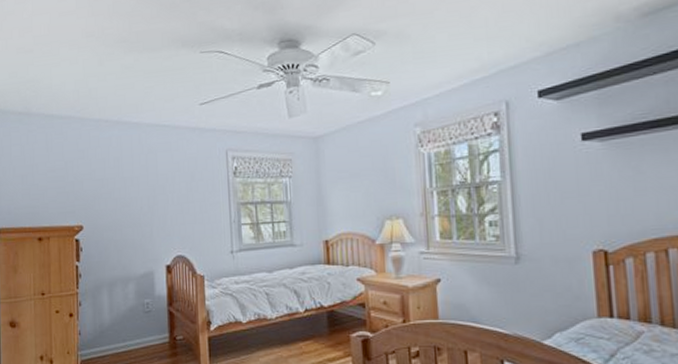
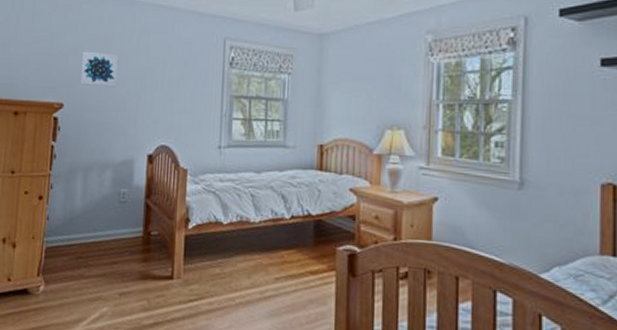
wall art: none [95,174,131,207] -> present [80,51,119,88]

